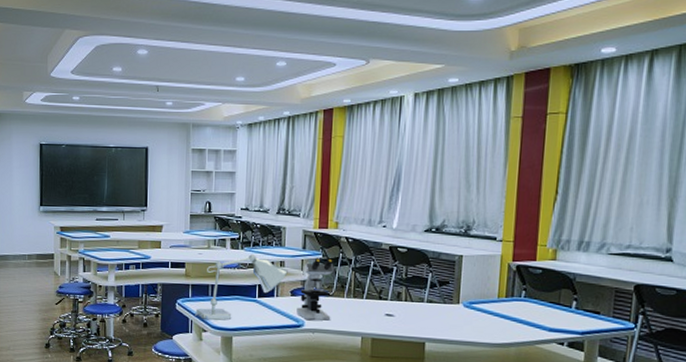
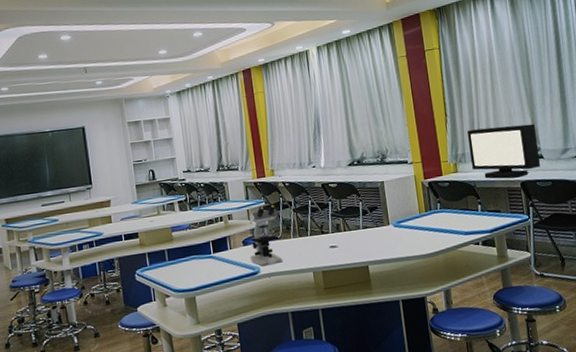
desk lamp: present [195,254,288,321] -> none [156,213,237,286]
monitor: none [576,214,672,279] -> present [466,123,541,179]

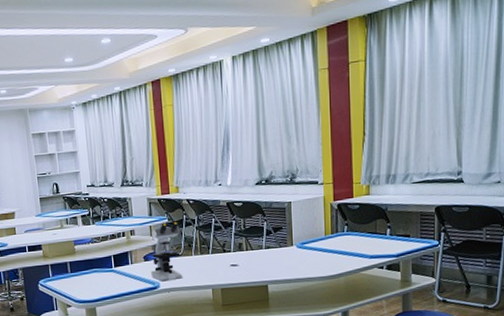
monitor: present [466,123,541,179] -> none [384,145,460,203]

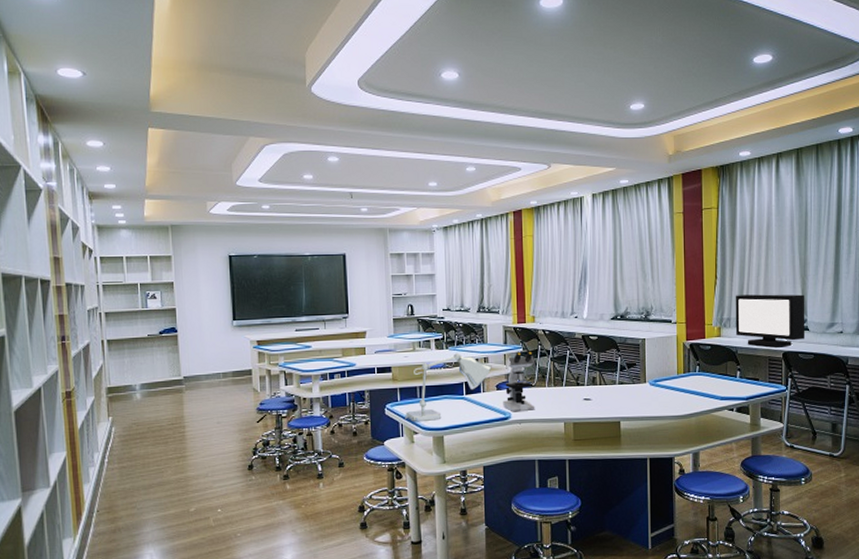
desk lamp: none [58,228,139,297] -> present [405,353,492,423]
monitor: none [384,145,460,203] -> present [735,294,806,348]

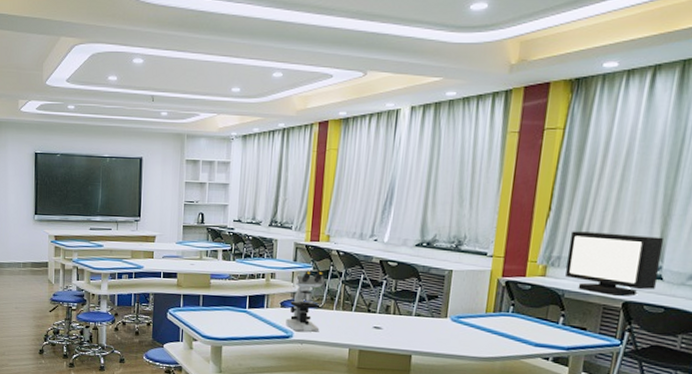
desk lamp: present [405,353,492,423] -> none [186,266,279,331]

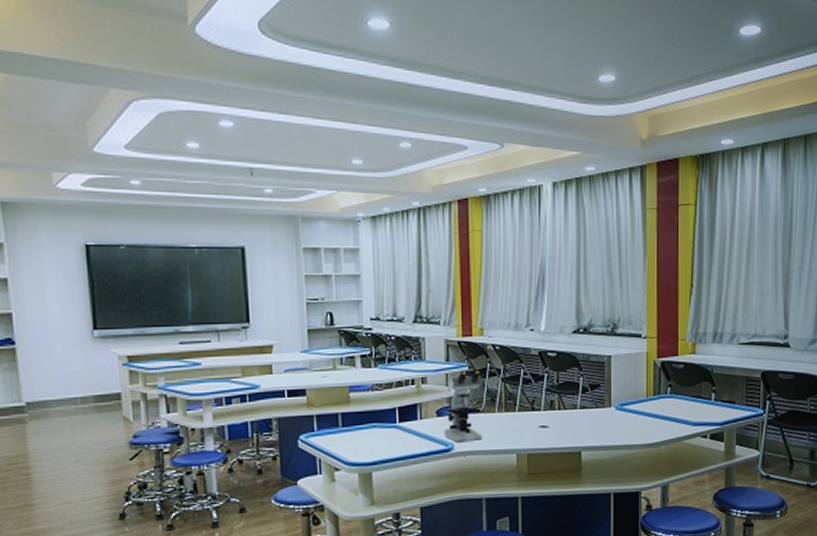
monitor: present [565,231,665,296] -> none [711,306,787,366]

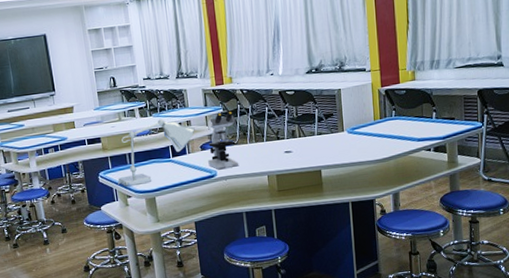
desk lamp: none [323,372,431,457] -> present [118,119,195,187]

